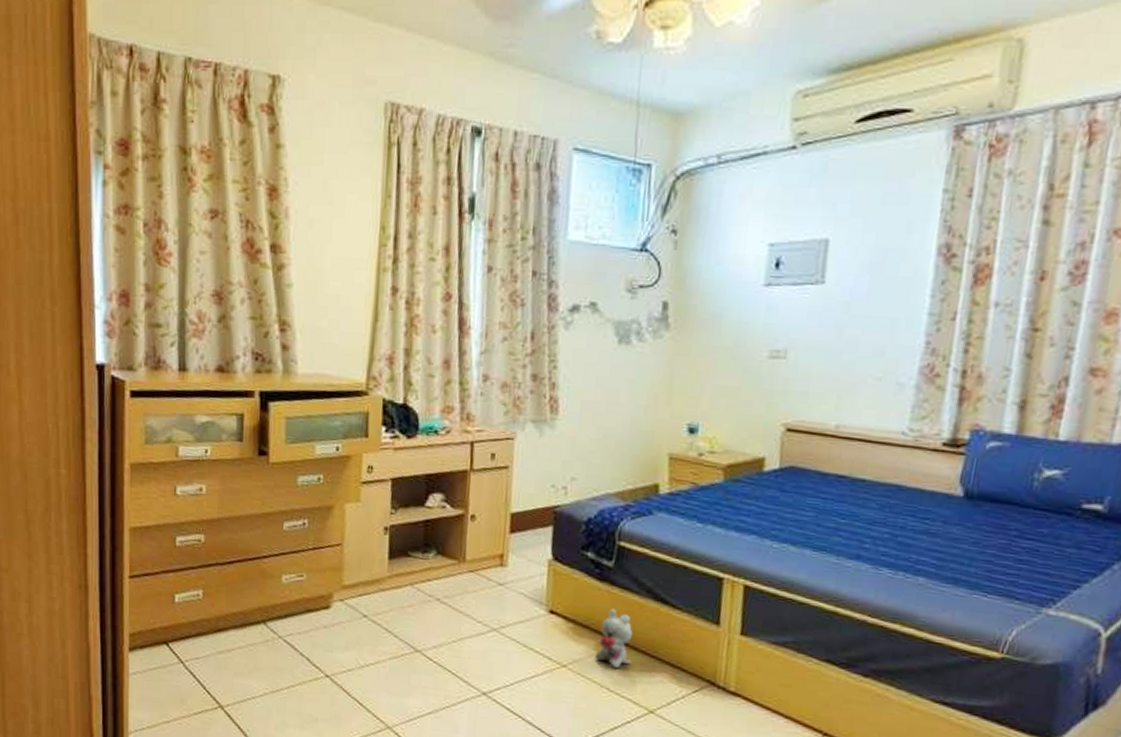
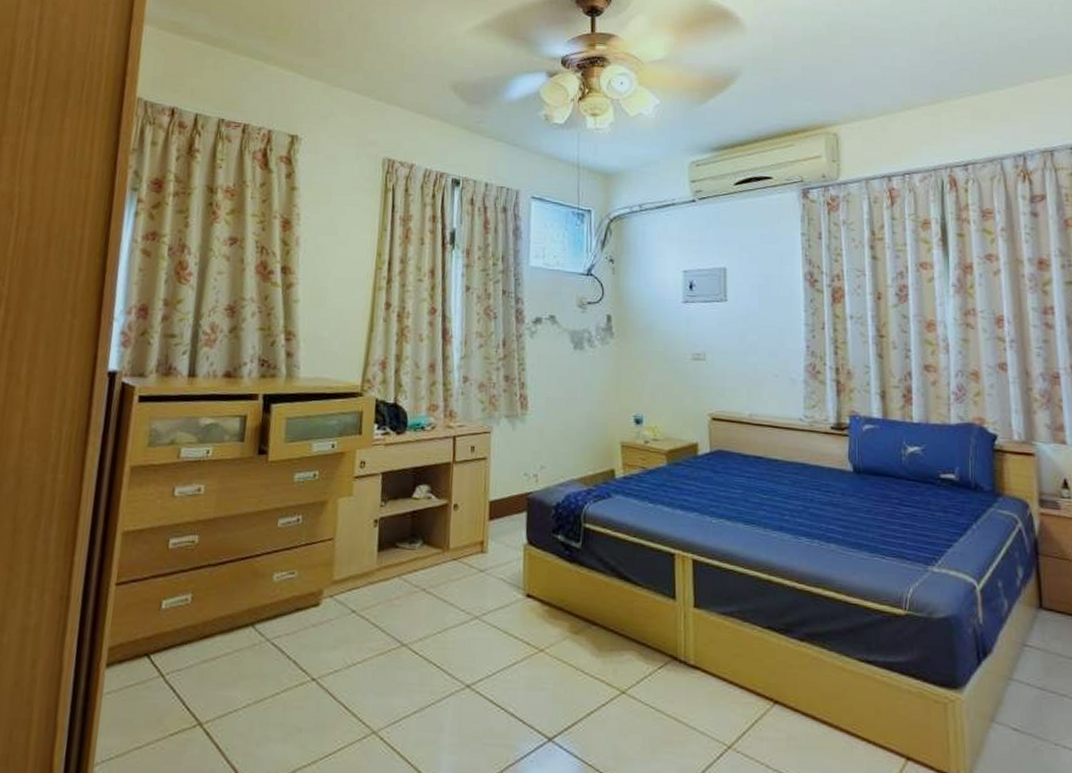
plush toy: present [594,608,633,668] -> none [569,589,602,649]

